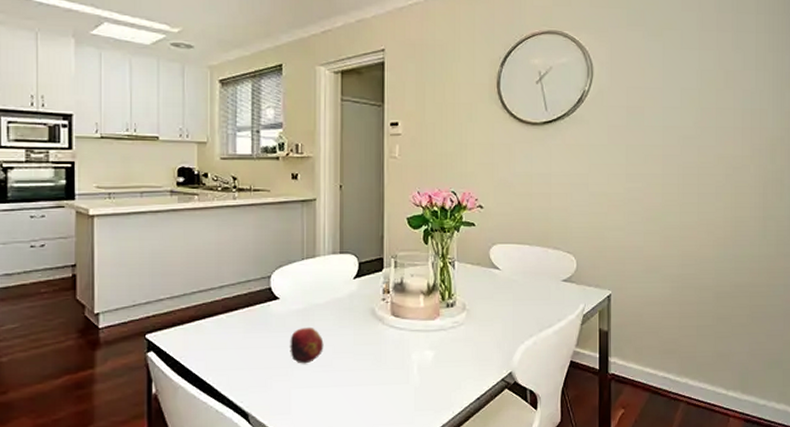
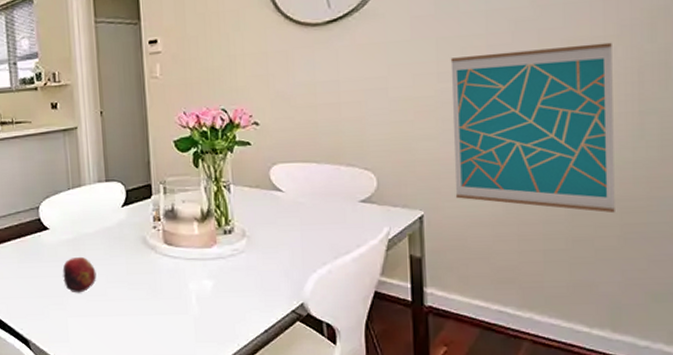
wall art: none [635,161,747,297] -> present [450,42,615,214]

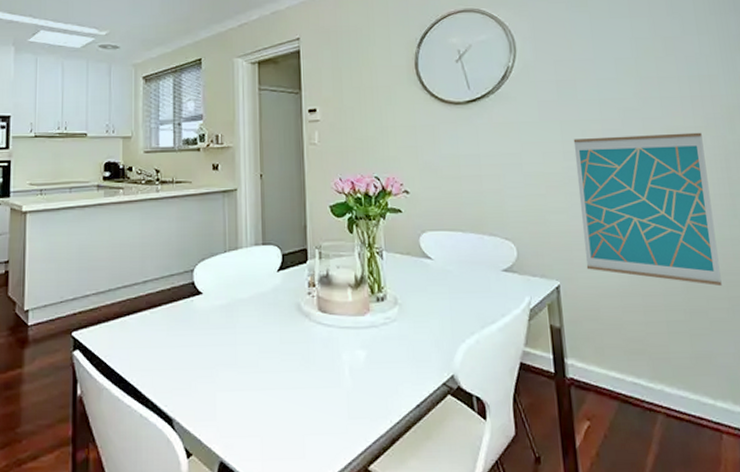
fruit: present [62,256,97,293] -> none [214,323,249,365]

